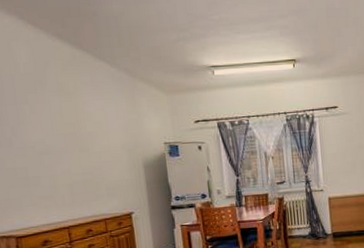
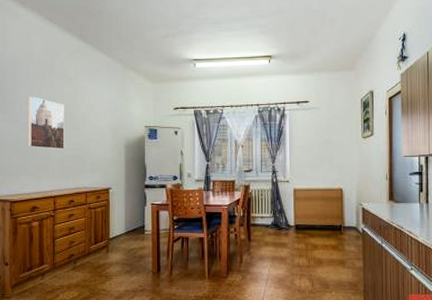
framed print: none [19,115,73,175] -> present [27,96,65,150]

